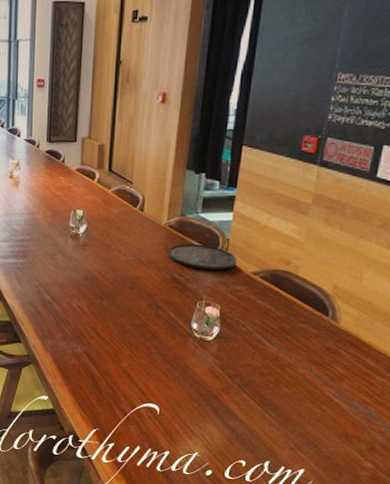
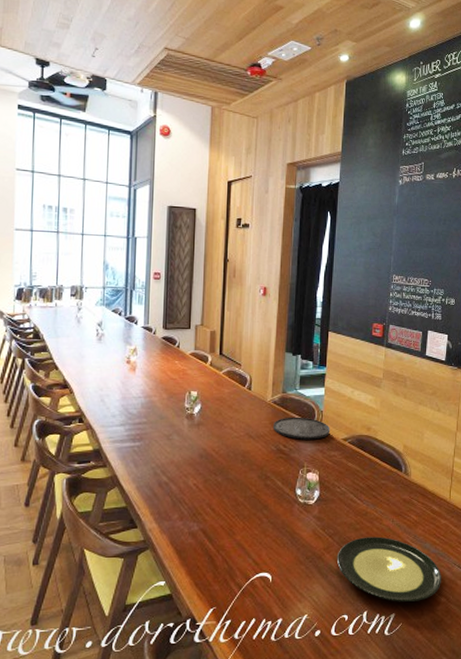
plate: none [236,383,371,462] -> present [336,537,441,602]

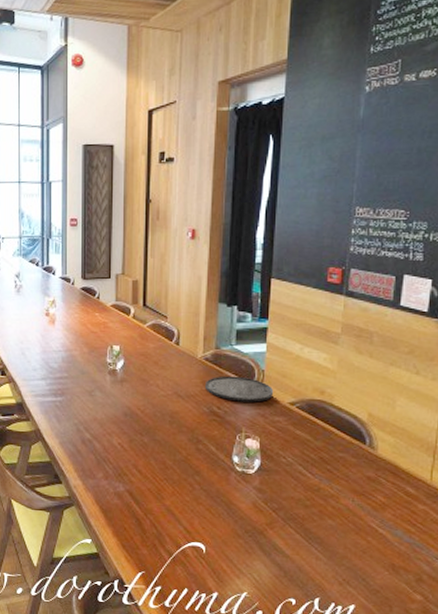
plate: present [336,537,441,602] -> none [281,515,418,596]

